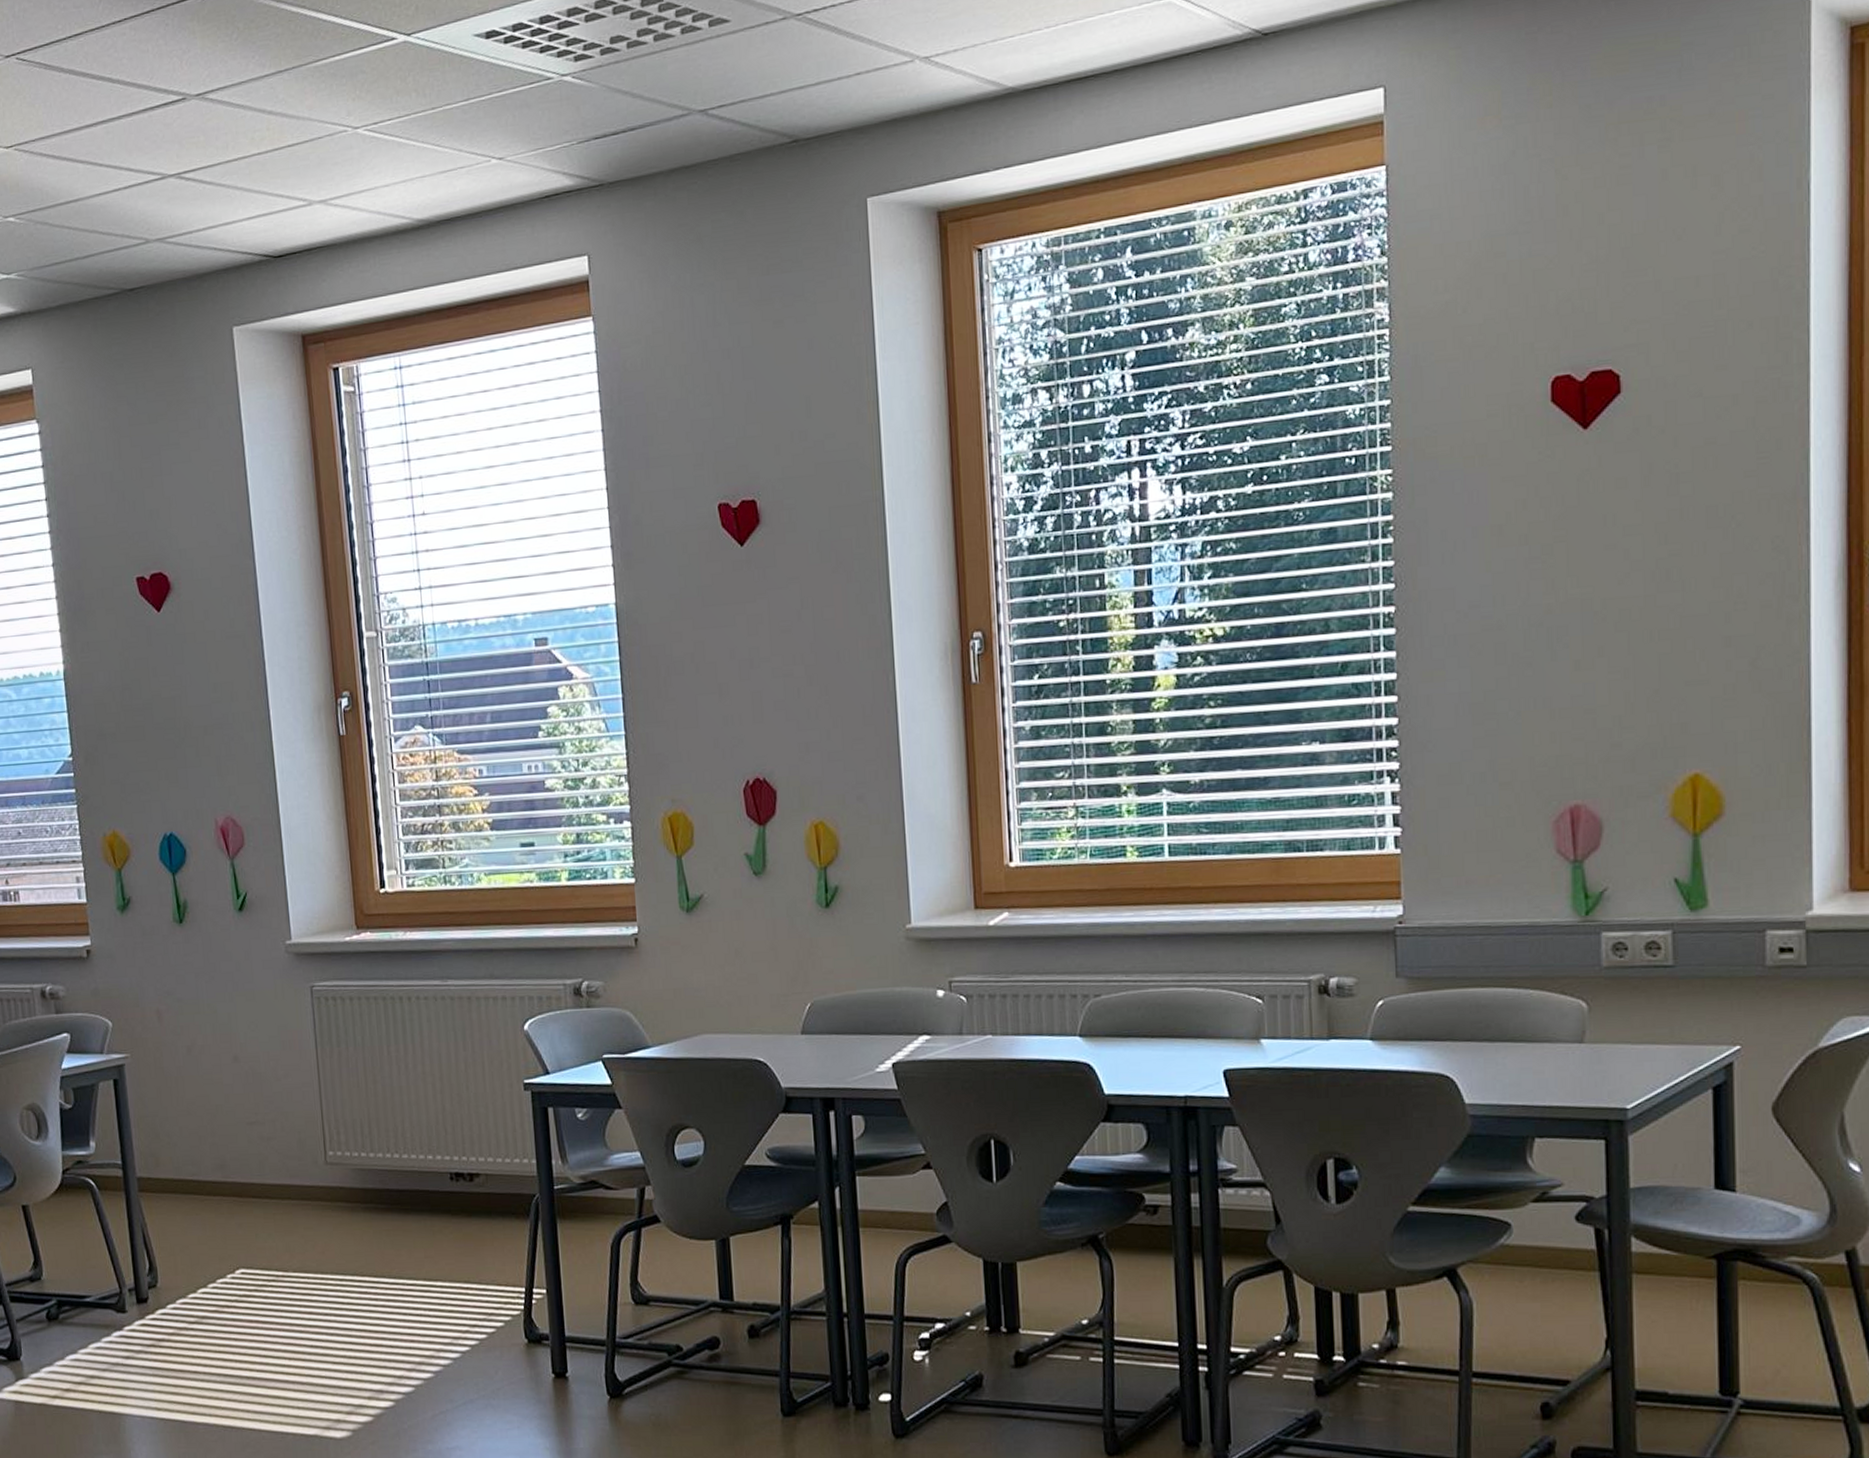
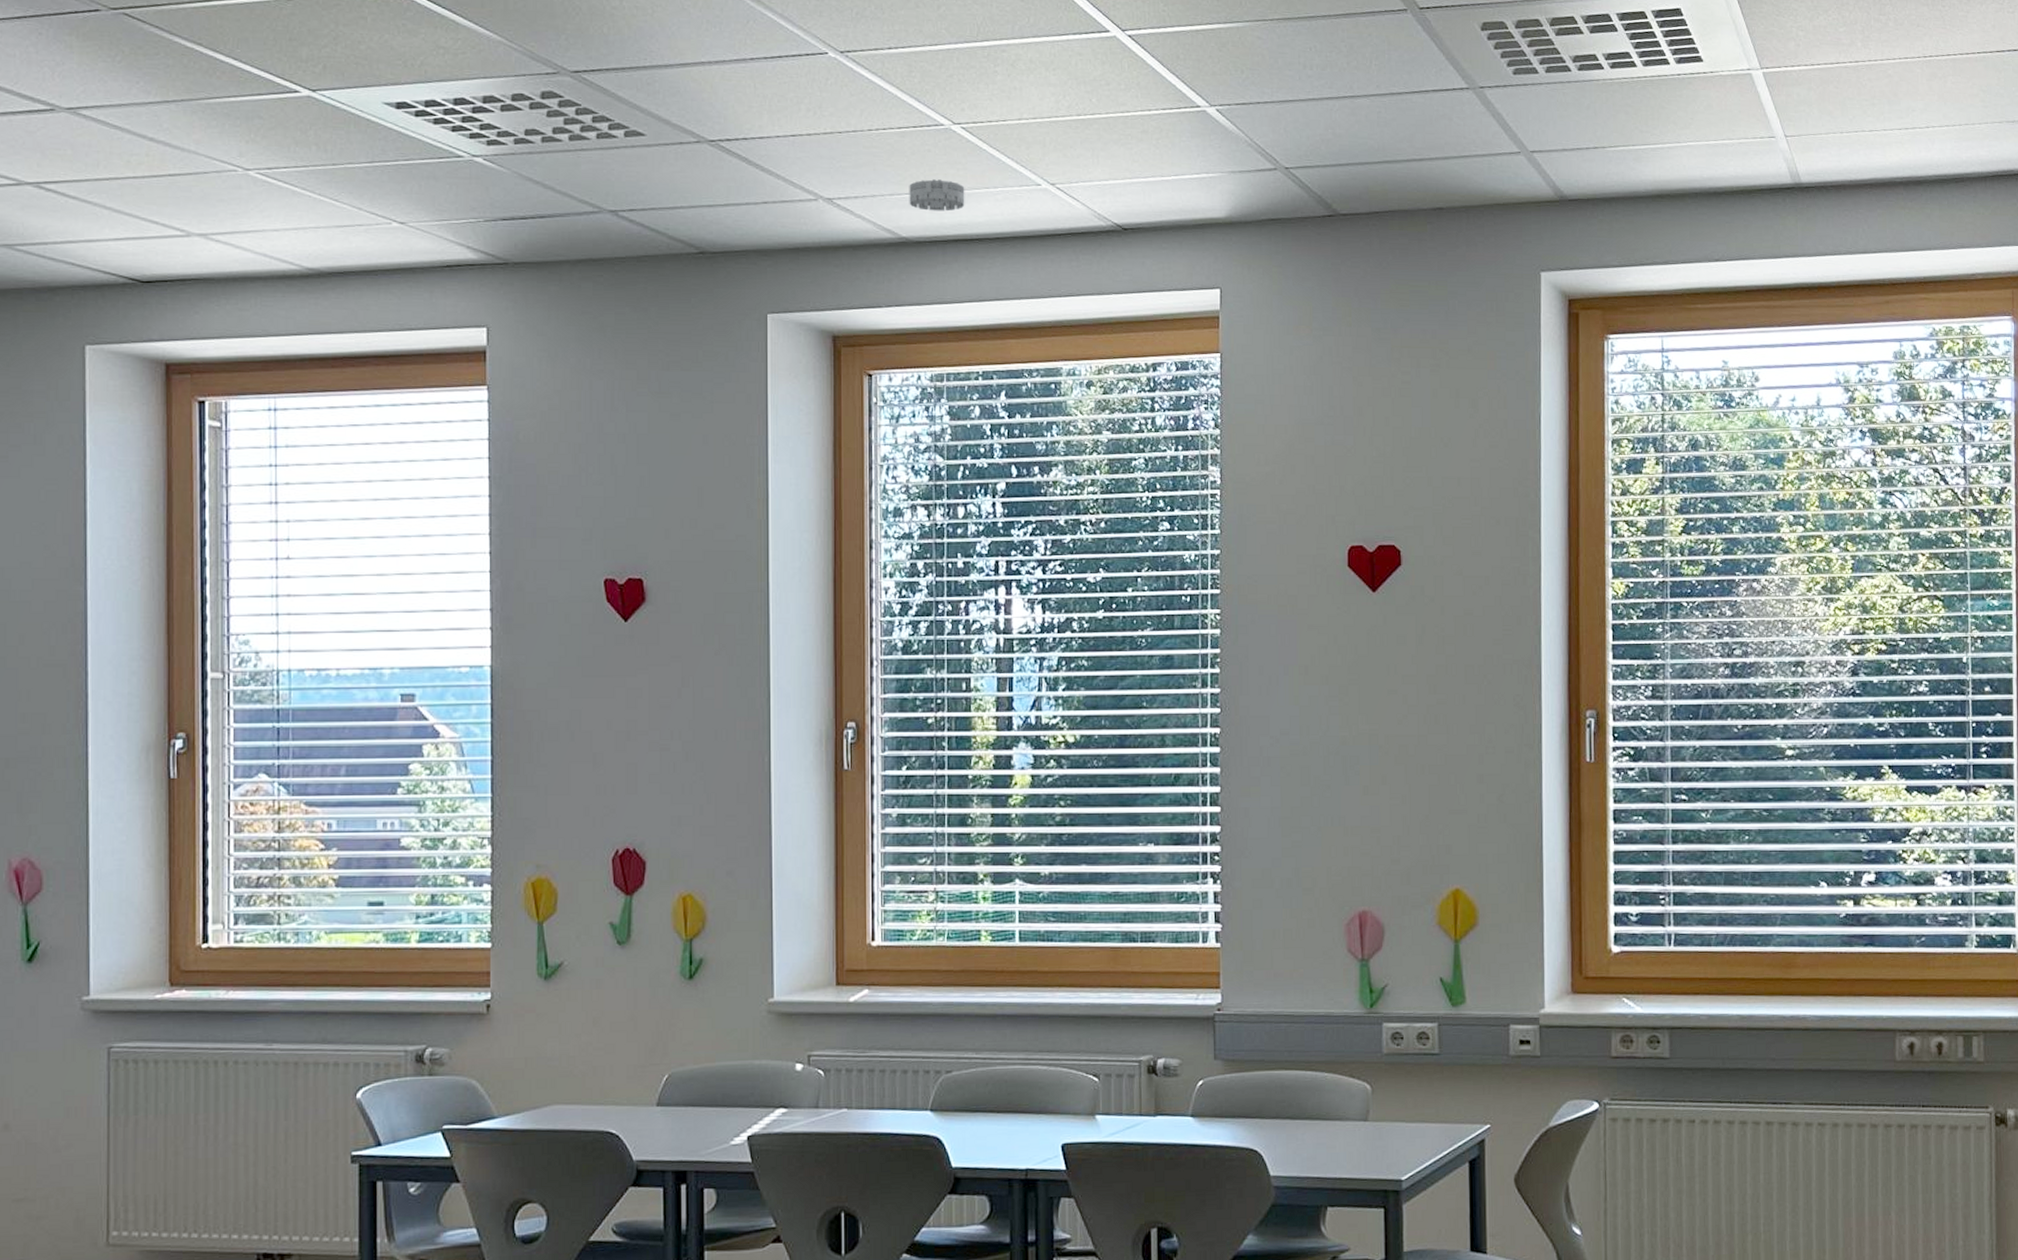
smoke detector: none [1013,13,1077,53] -> present [909,179,965,212]

